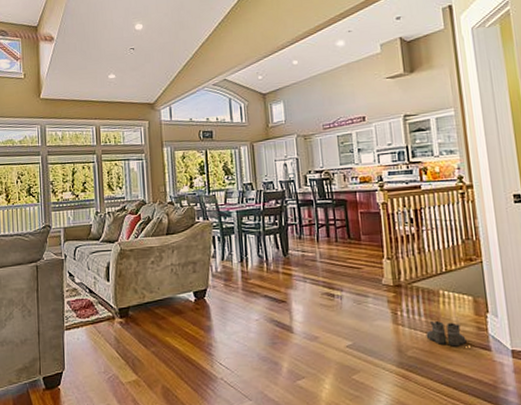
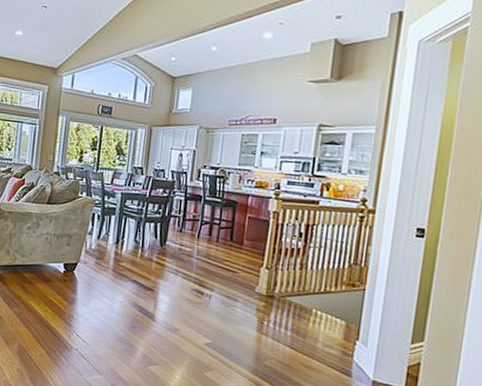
boots: present [426,320,467,347] -> none [288,336,329,367]

